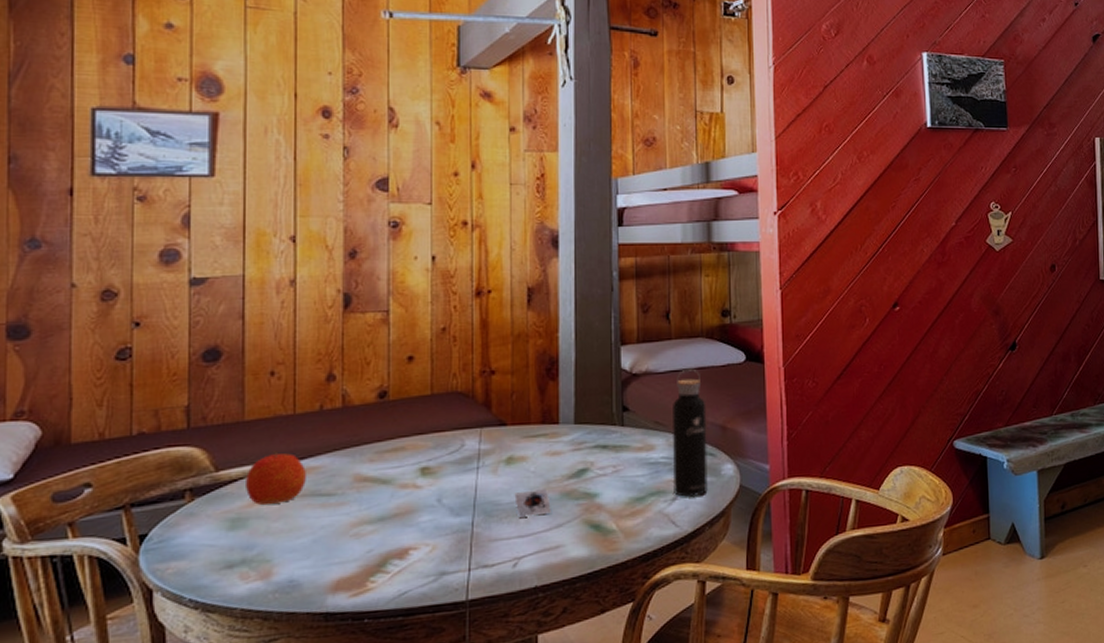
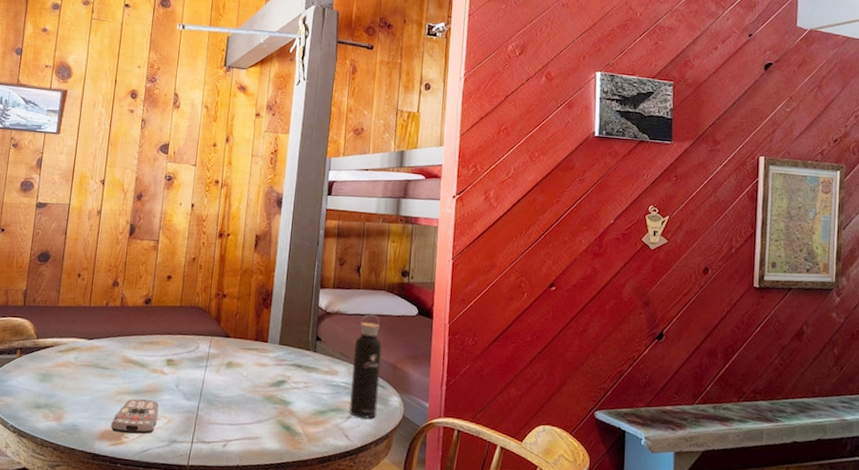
apple: present [246,451,306,505] -> none [53,330,92,369]
remote control: none [348,525,417,577] -> present [111,398,160,434]
fabric patch: present [514,489,551,517] -> none [229,390,255,411]

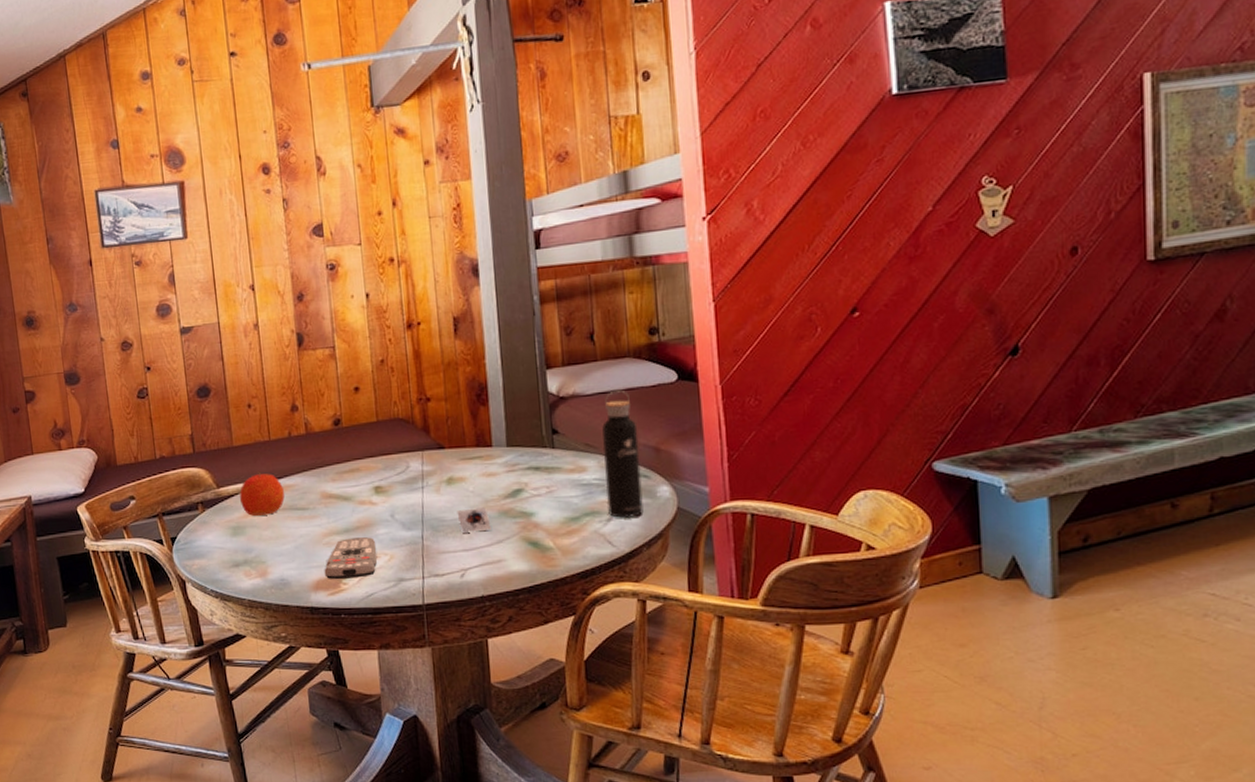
apple: none [53,330,92,369] -> present [239,471,285,516]
fabric patch: none [229,390,255,411] -> present [457,507,491,533]

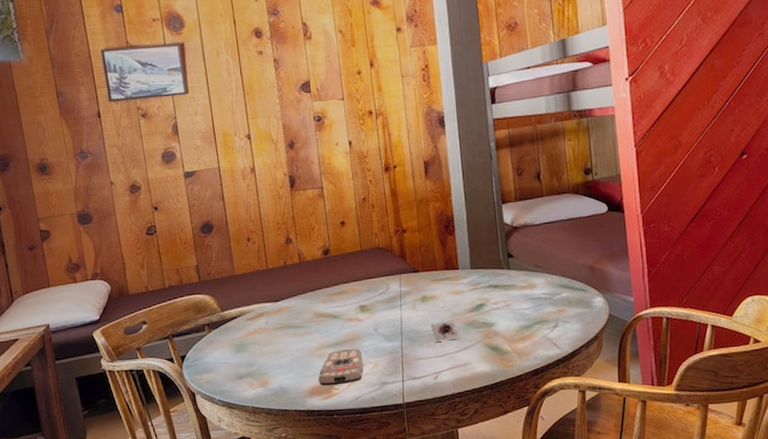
apple: present [239,471,285,516] -> none [242,296,282,335]
water bottle: present [602,389,644,519] -> none [548,220,582,325]

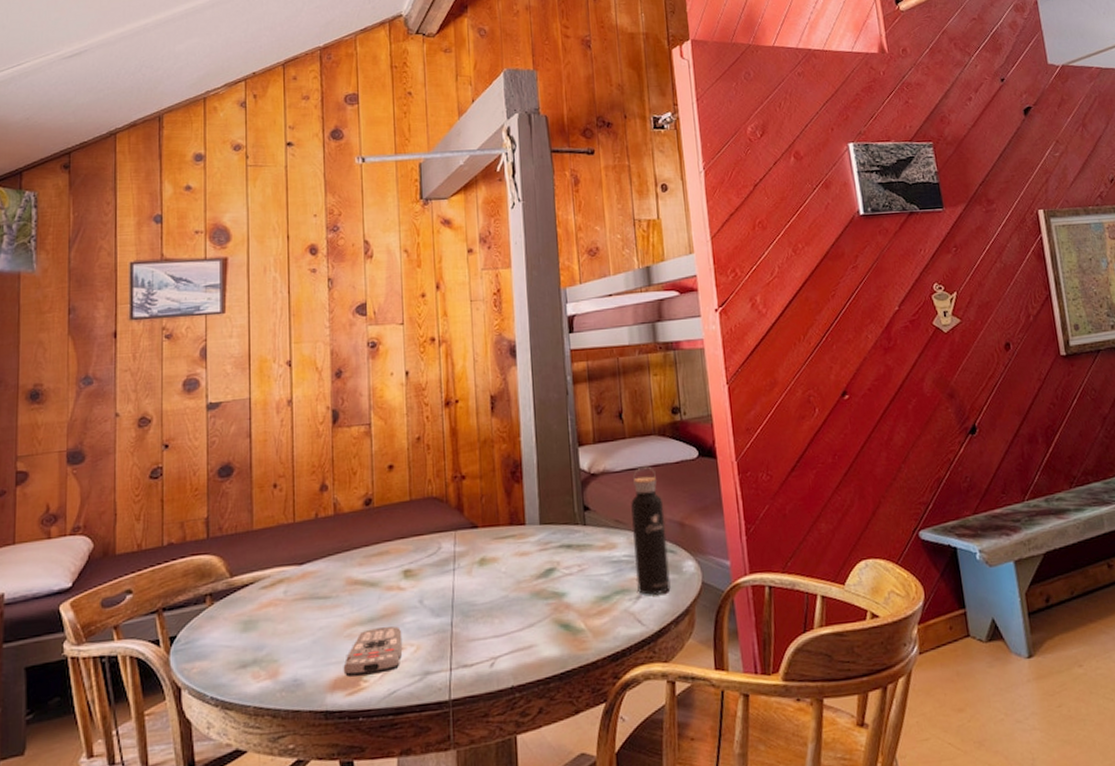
fabric patch: present [430,320,459,342] -> none [488,589,523,617]
water bottle: none [548,220,582,325] -> present [631,466,671,596]

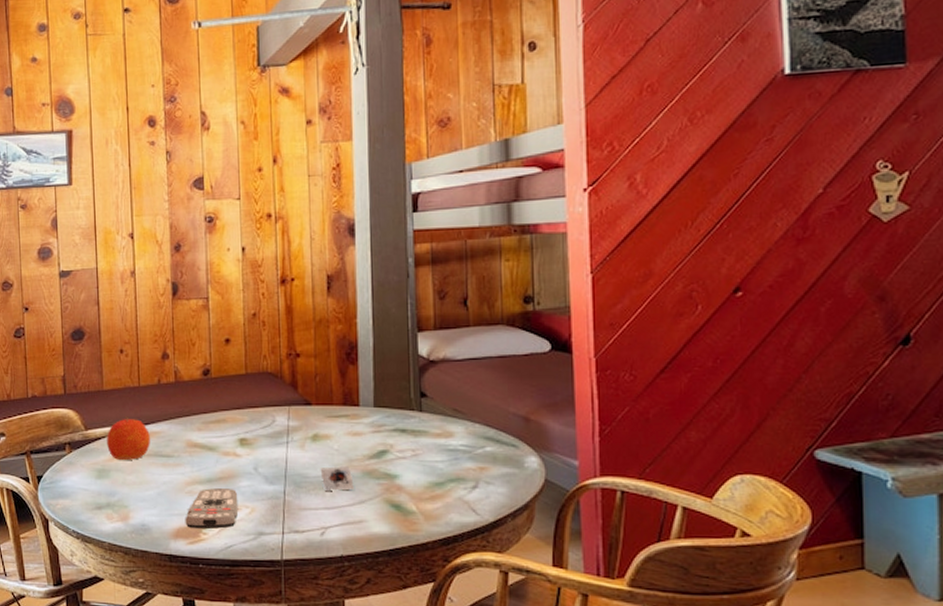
apple: none [255,557,305,608] -> present [107,416,150,460]
fabric patch: none [488,589,523,617] -> present [320,466,354,491]
water bottle: present [631,466,671,596] -> none [472,356,510,488]

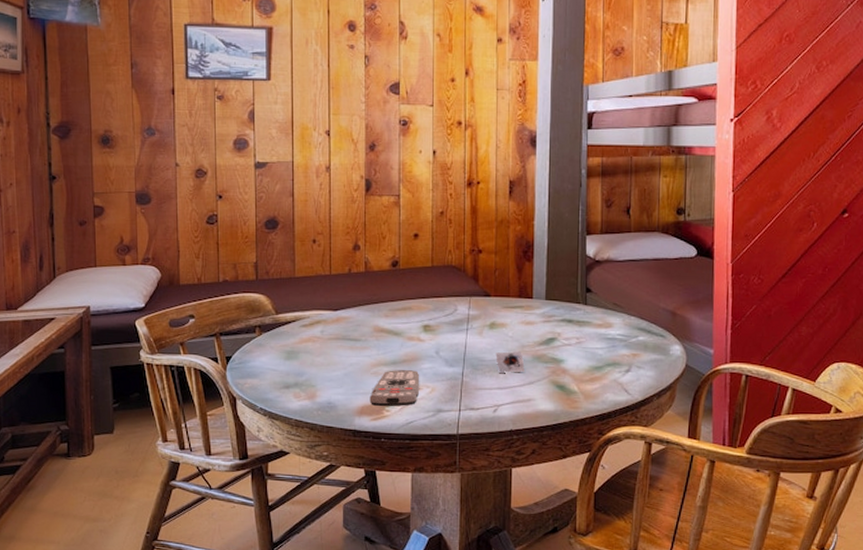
apple: present [107,416,150,460] -> none [297,302,339,343]

